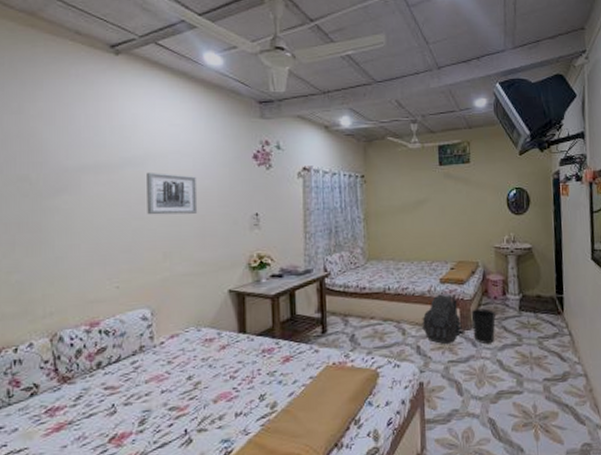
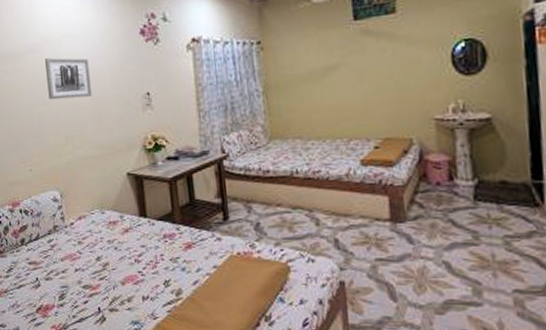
backpack: present [422,294,465,345] -> none [339,178,397,239]
wastebasket: present [471,308,497,345] -> none [404,196,441,242]

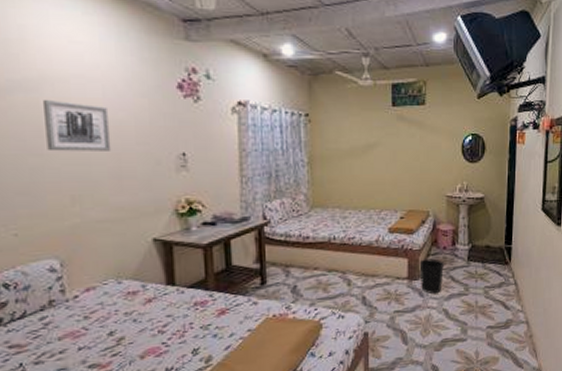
wastebasket: none [404,196,441,242] -> present [419,258,445,295]

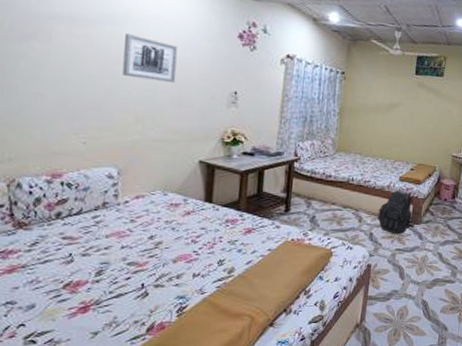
backpack: none [368,244,413,295] -> present [377,190,414,235]
wastebasket: present [419,258,445,295] -> none [421,207,444,239]

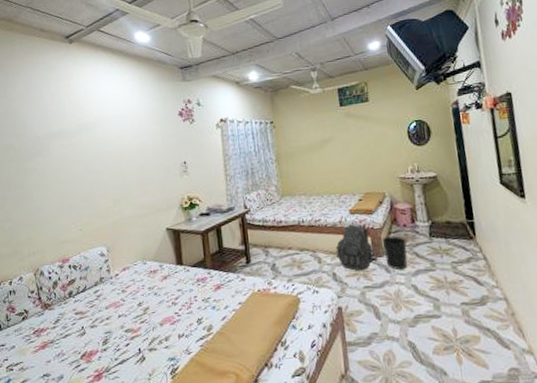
wall art: present [122,32,178,83] -> none [98,134,138,169]
wastebasket: none [421,207,444,239] -> present [382,236,408,271]

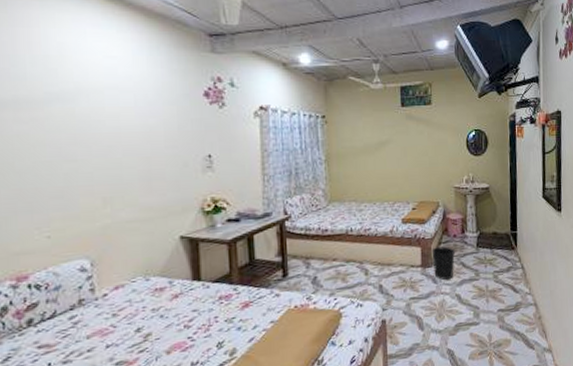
backpack: present [335,224,378,272] -> none [384,234,426,283]

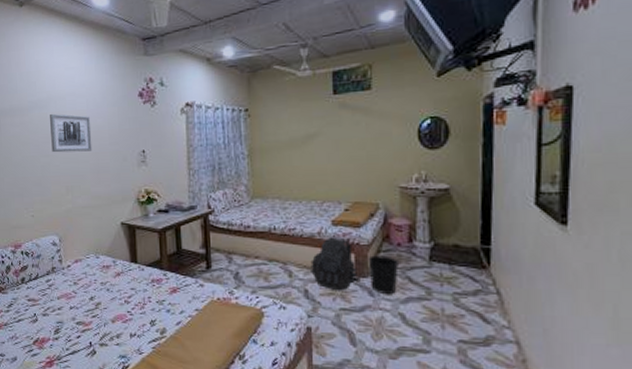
wall art: none [79,109,142,157] -> present [50,113,93,153]
backpack: none [384,234,426,283] -> present [310,237,361,291]

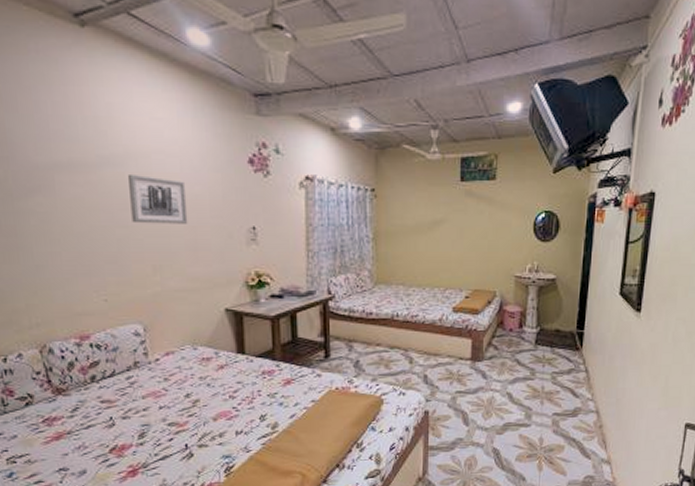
backpack: present [310,237,361,291] -> none [431,323,476,375]
wastebasket: present [368,255,400,295] -> none [483,340,511,377]

